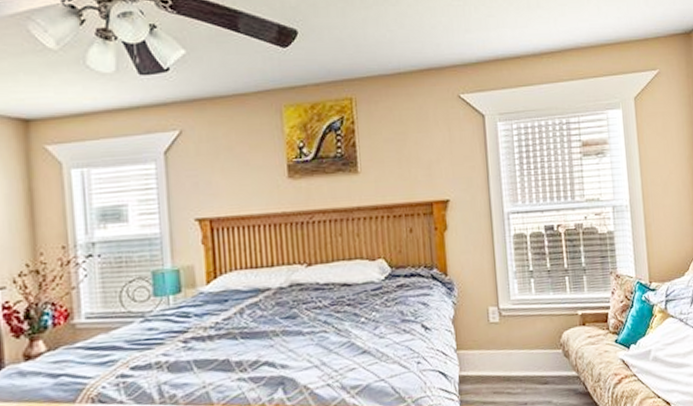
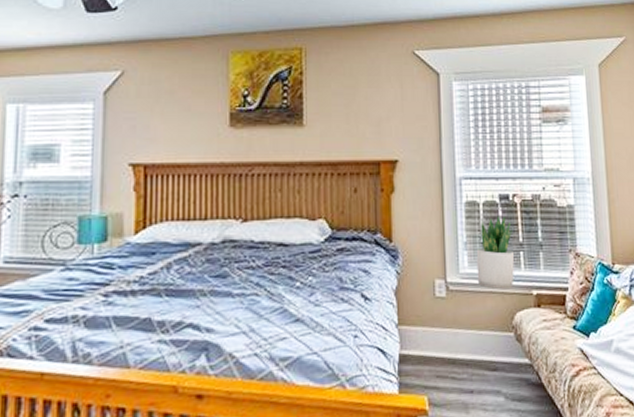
planter: none [525,245,561,313] -> present [476,215,515,290]

